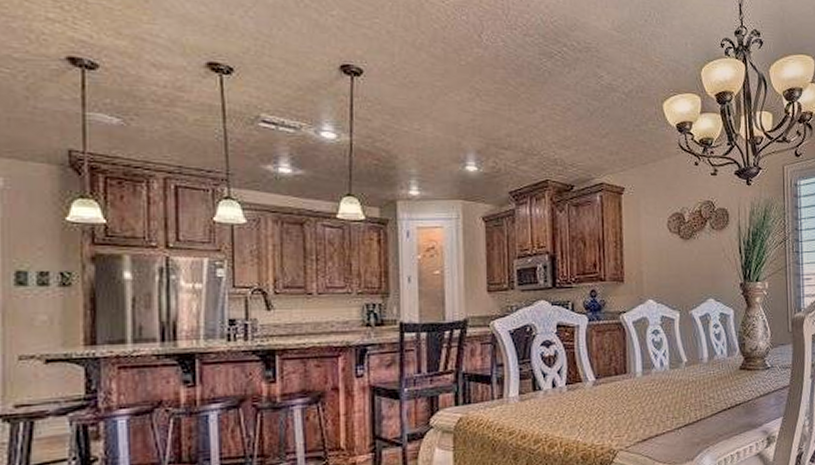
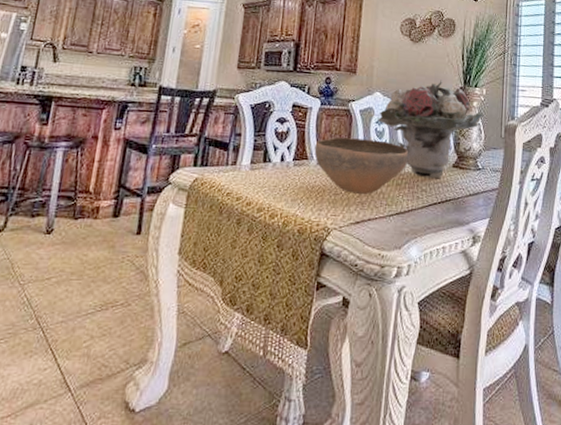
bowl: none [588,351,692,412] -> present [314,137,409,195]
flower arrangement: none [653,278,769,385] -> present [377,80,484,179]

